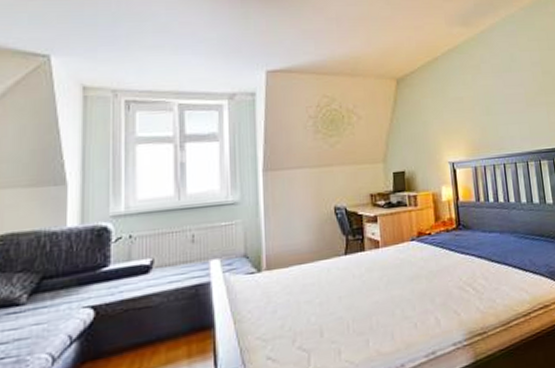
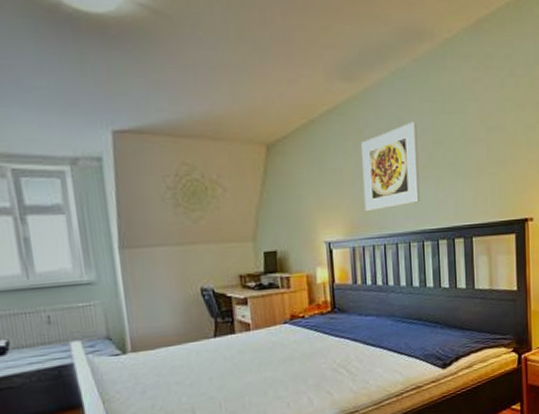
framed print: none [479,57,535,134] -> present [361,121,420,211]

